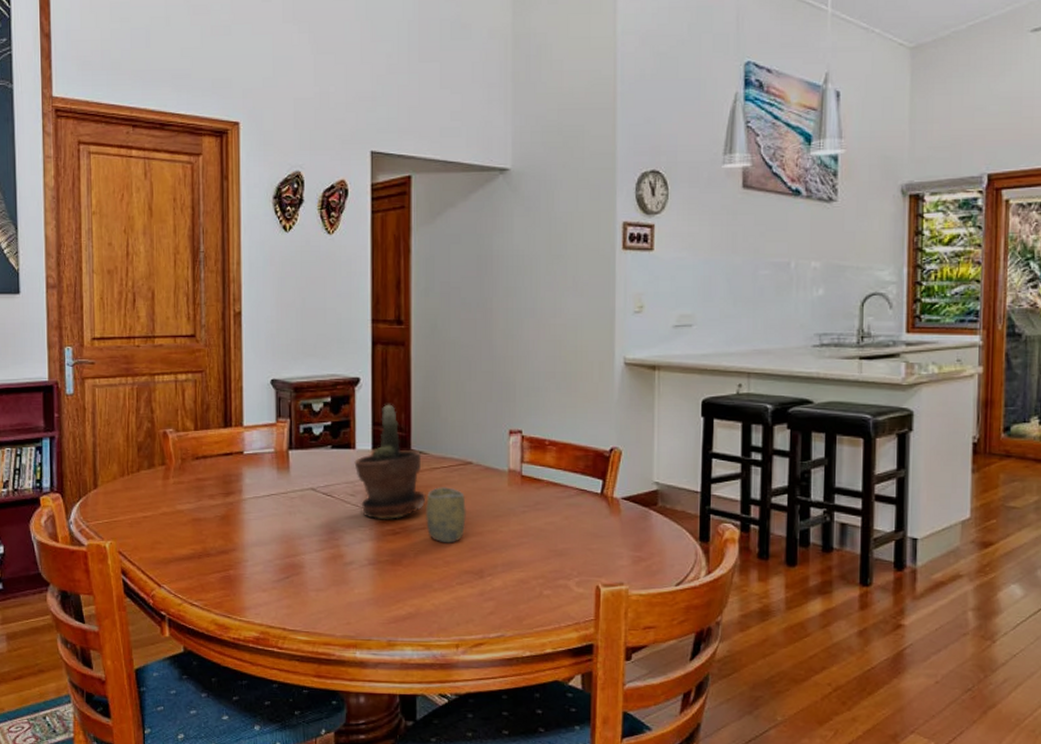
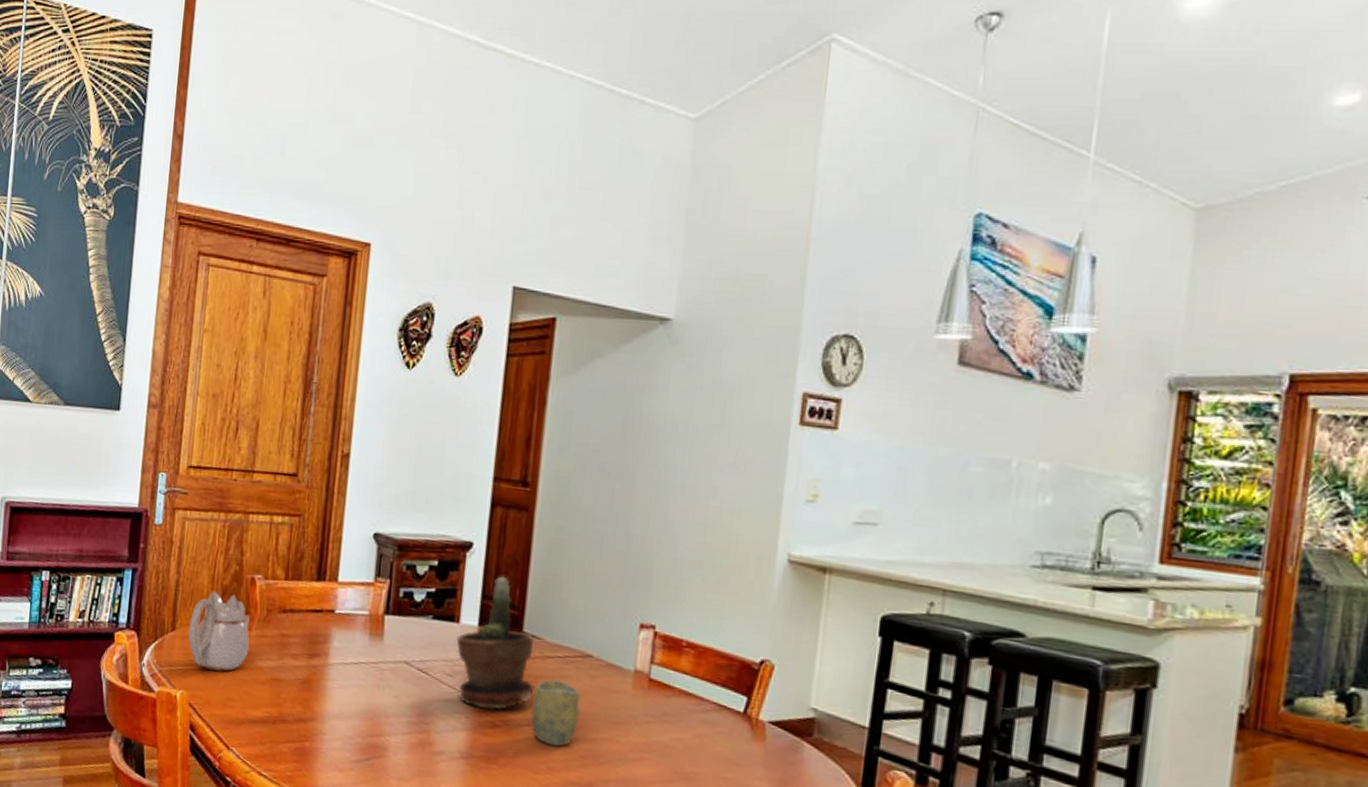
teapot: none [110,448,169,519] -> present [188,590,250,672]

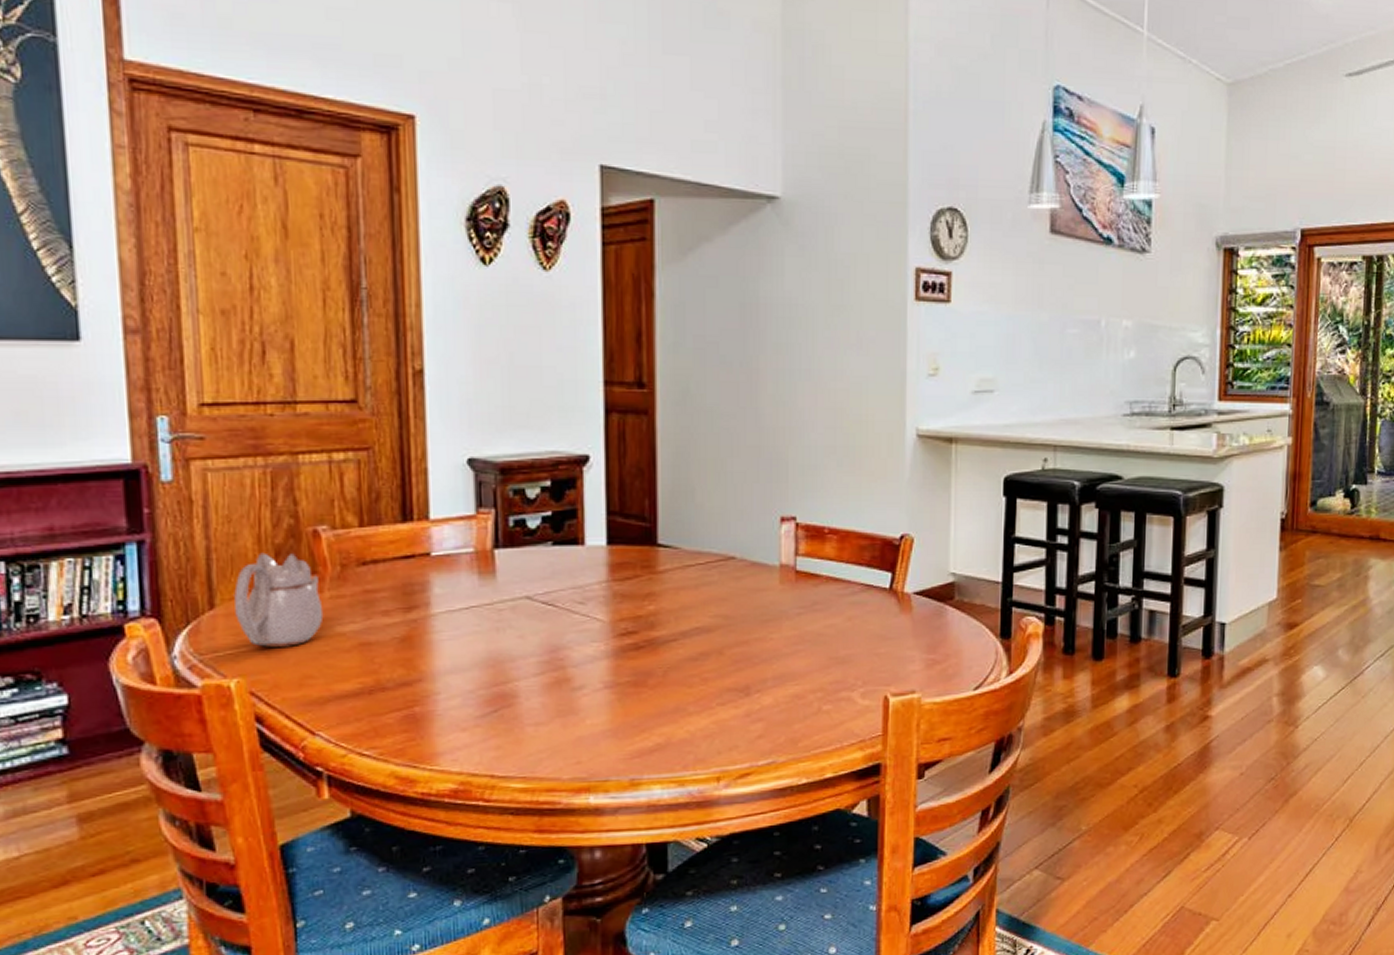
potted plant: present [456,576,535,710] -> none [583,487,677,631]
cup: present [531,679,581,748] -> none [676,588,730,657]

